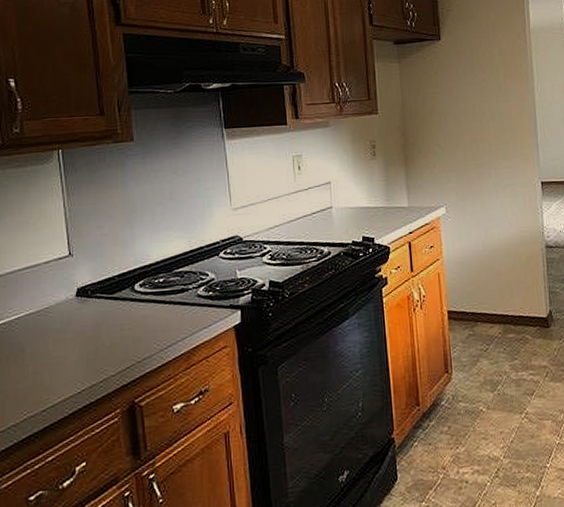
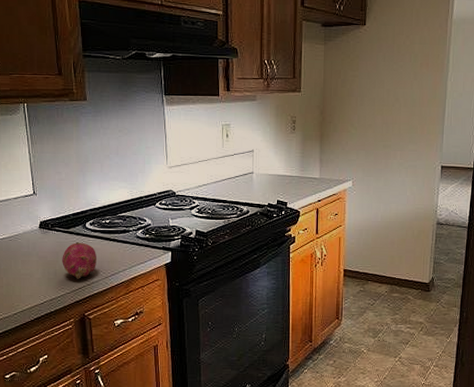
fruit: none [105,309,148,358] -> present [62,242,96,280]

